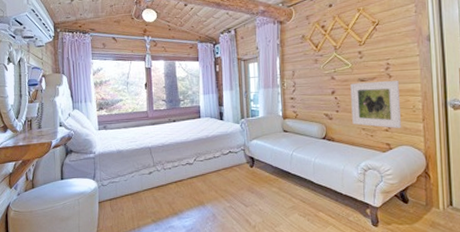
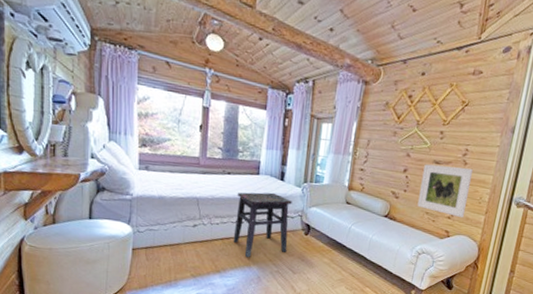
side table: none [183,132,236,197] -> present [233,192,292,258]

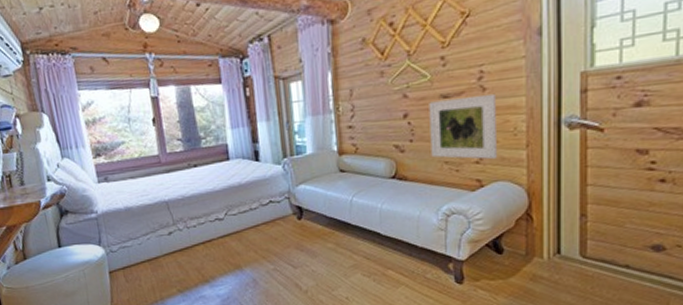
side table: present [233,192,292,258] -> none [209,177,281,260]

